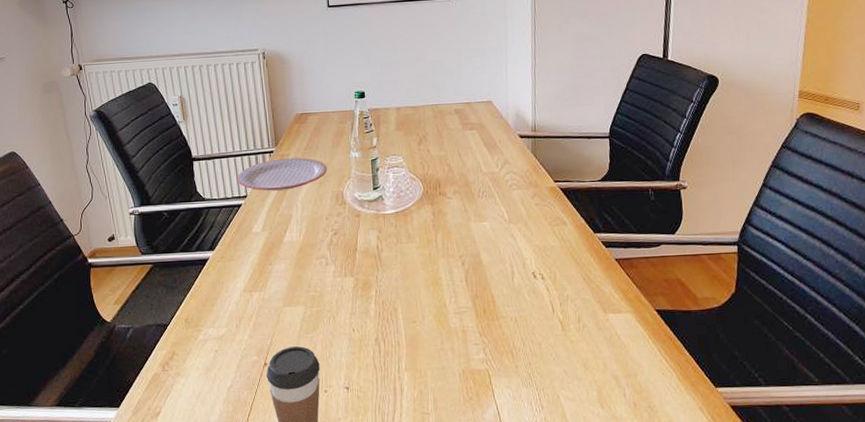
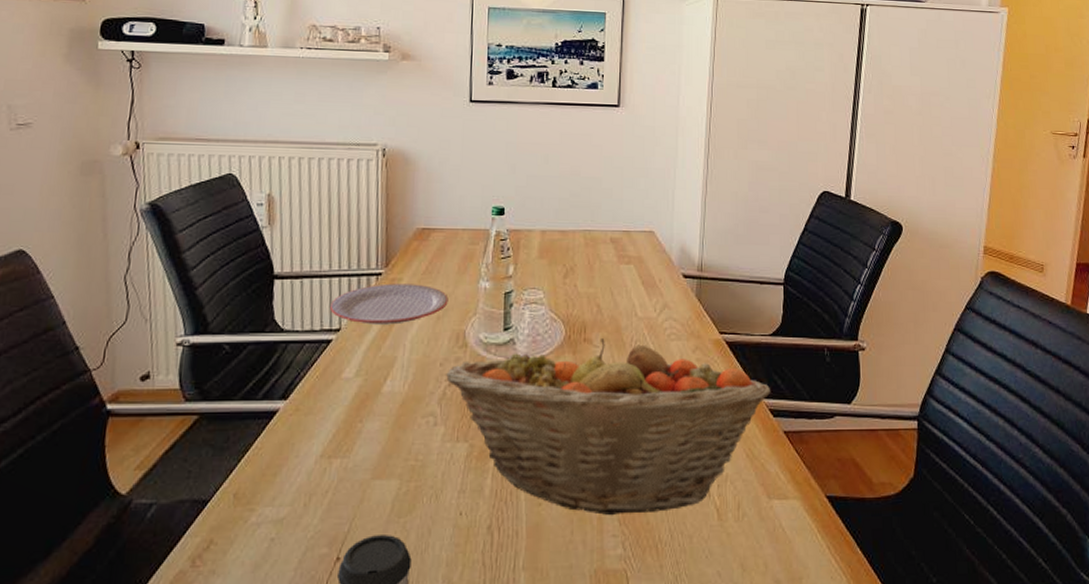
fruit basket: none [330,191,602,329] -> present [445,338,770,516]

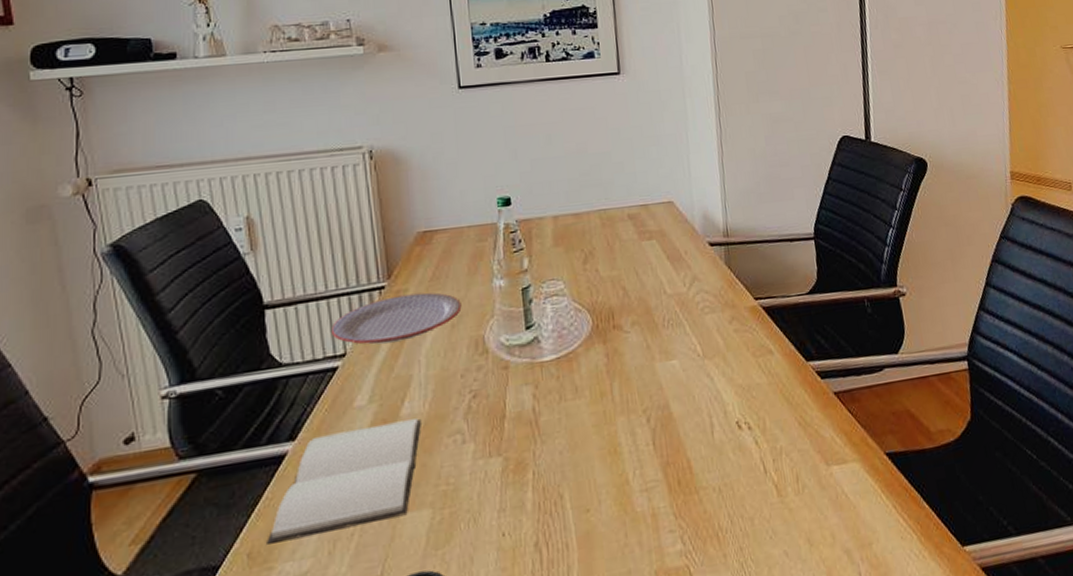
book: none [251,397,401,490] -> present [267,418,422,546]
fruit basket: present [445,338,770,516] -> none [468,322,815,512]

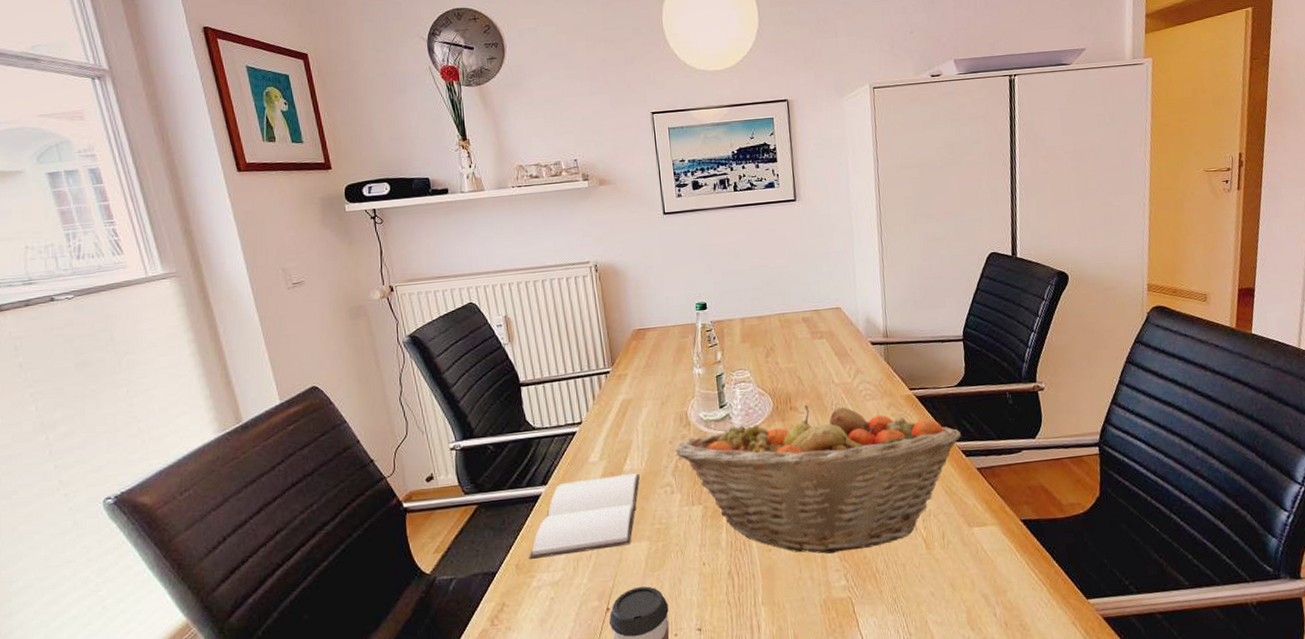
plate: present [330,292,462,345] -> none [570,377,669,416]
fruit basket: none [468,322,815,512] -> present [675,405,961,555]

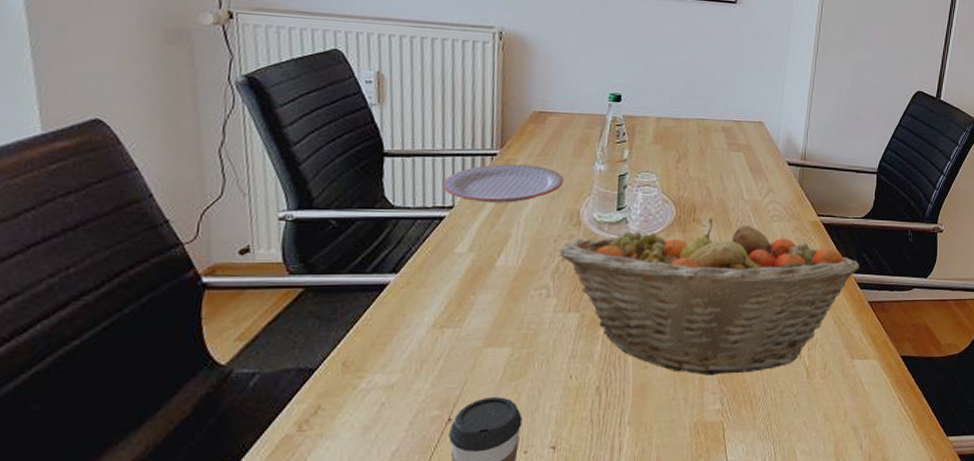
book: present [529,473,641,560] -> none [361,271,514,358]
plate: none [570,377,669,416] -> present [442,164,564,203]

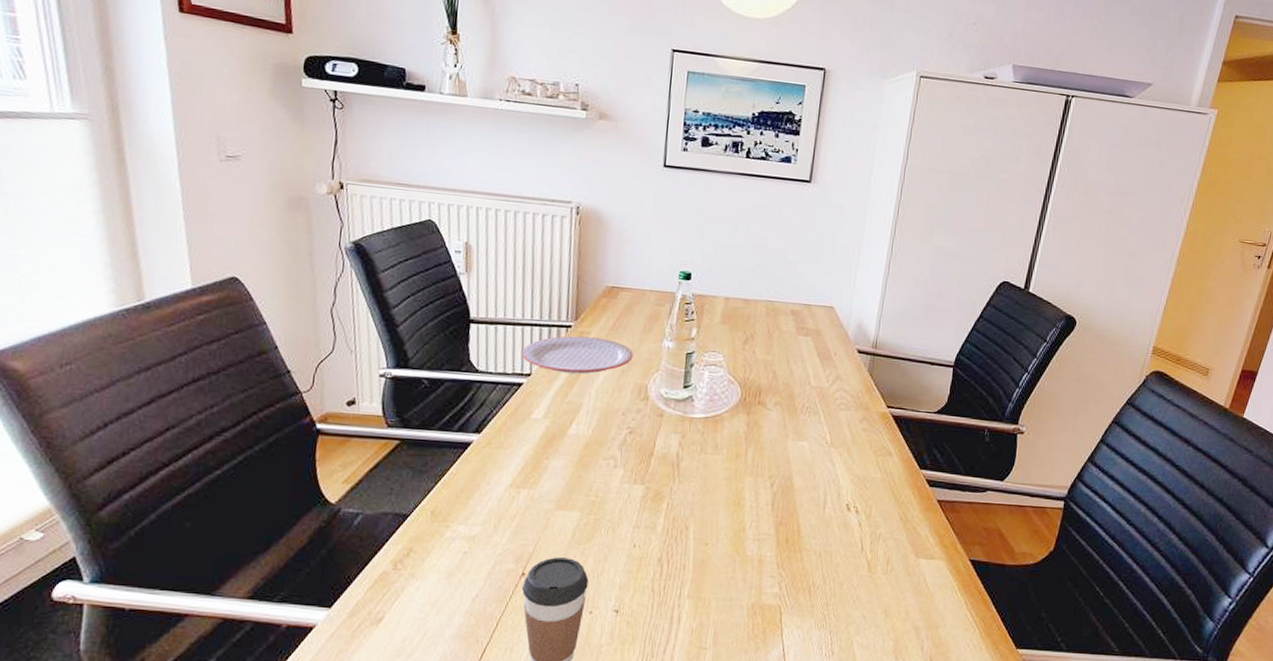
fruit basket: present [558,219,859,376] -> none [626,403,929,560]

